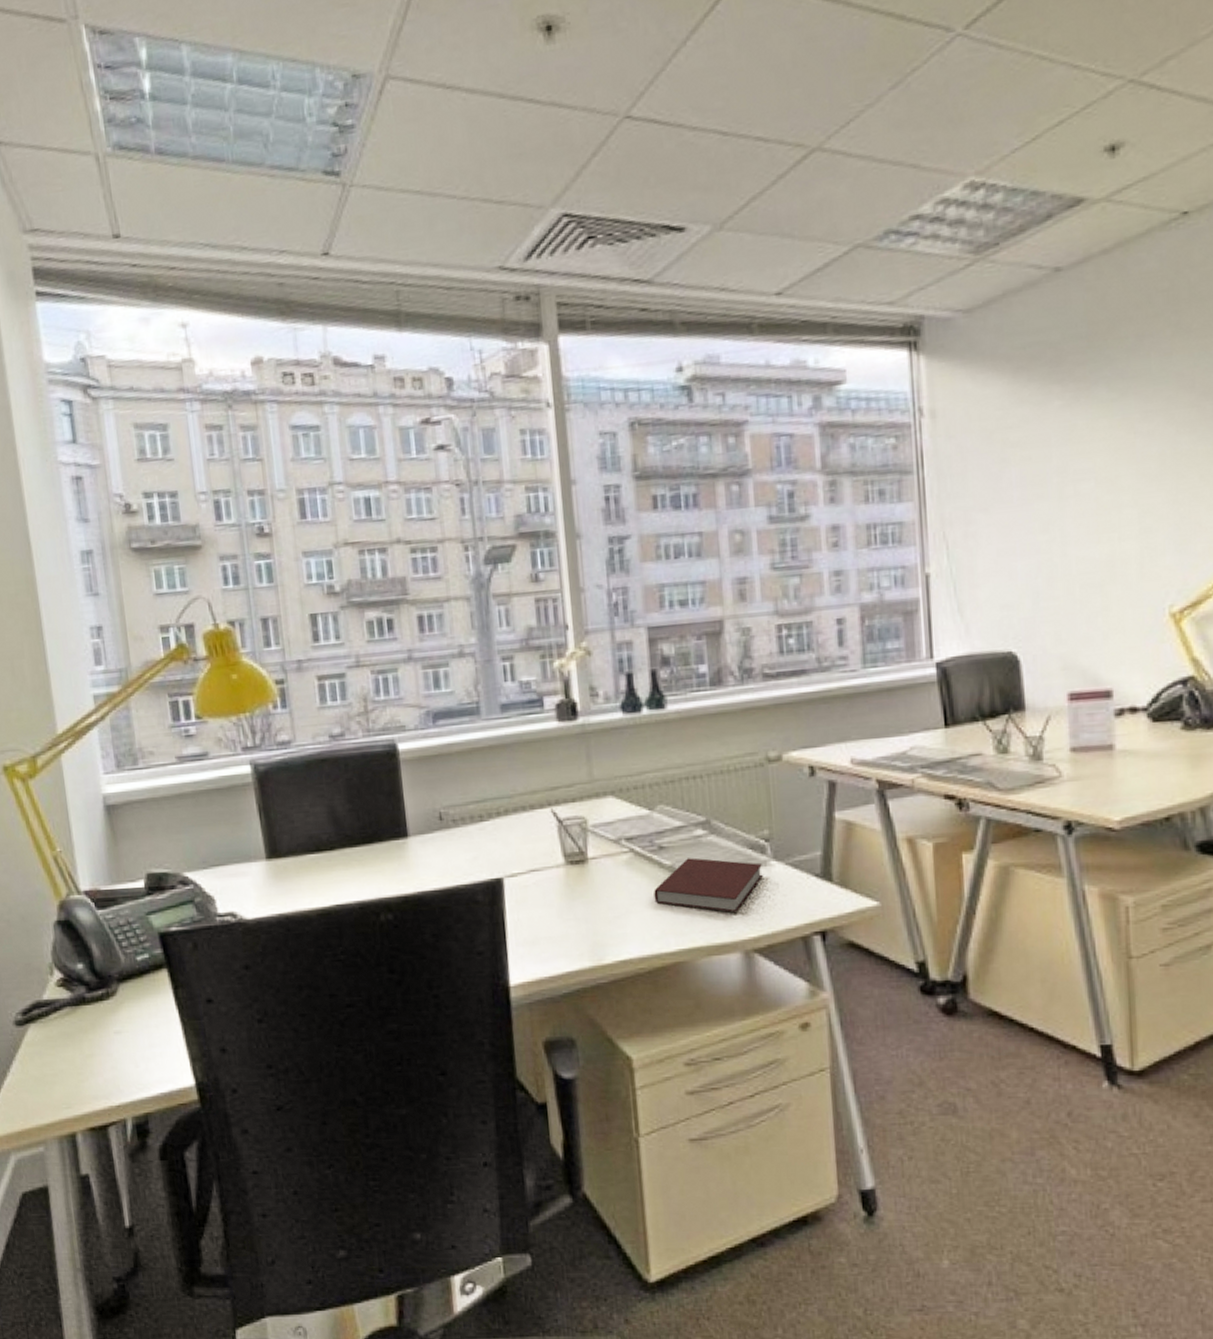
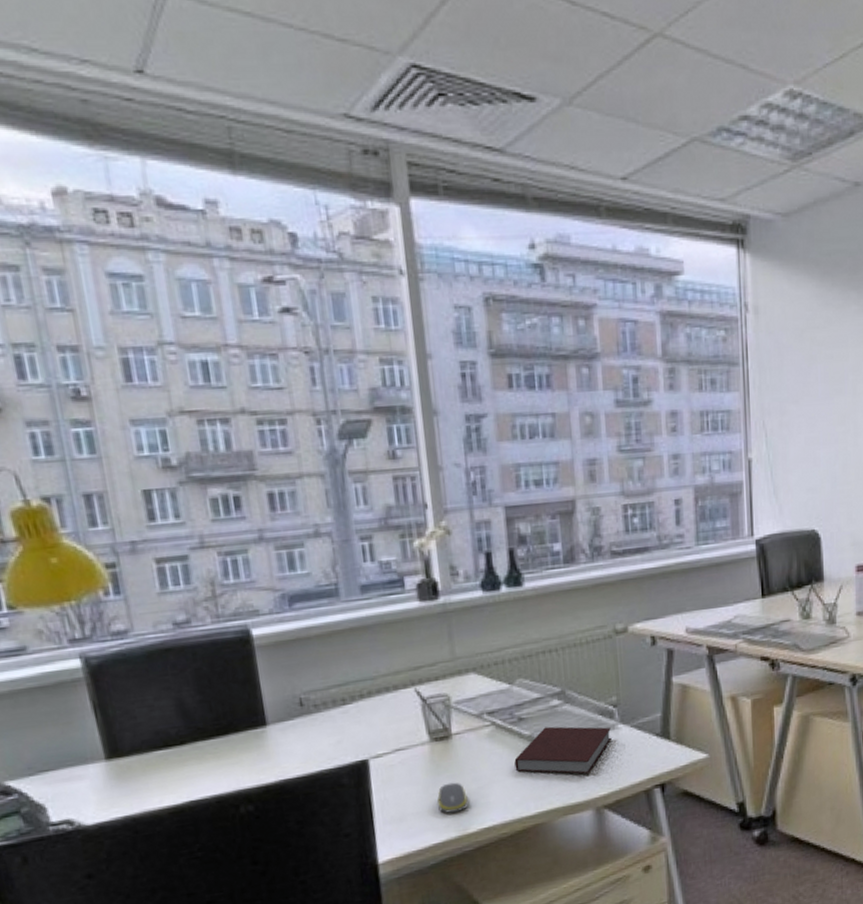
computer mouse: none [571,909,604,941] -> present [437,782,468,813]

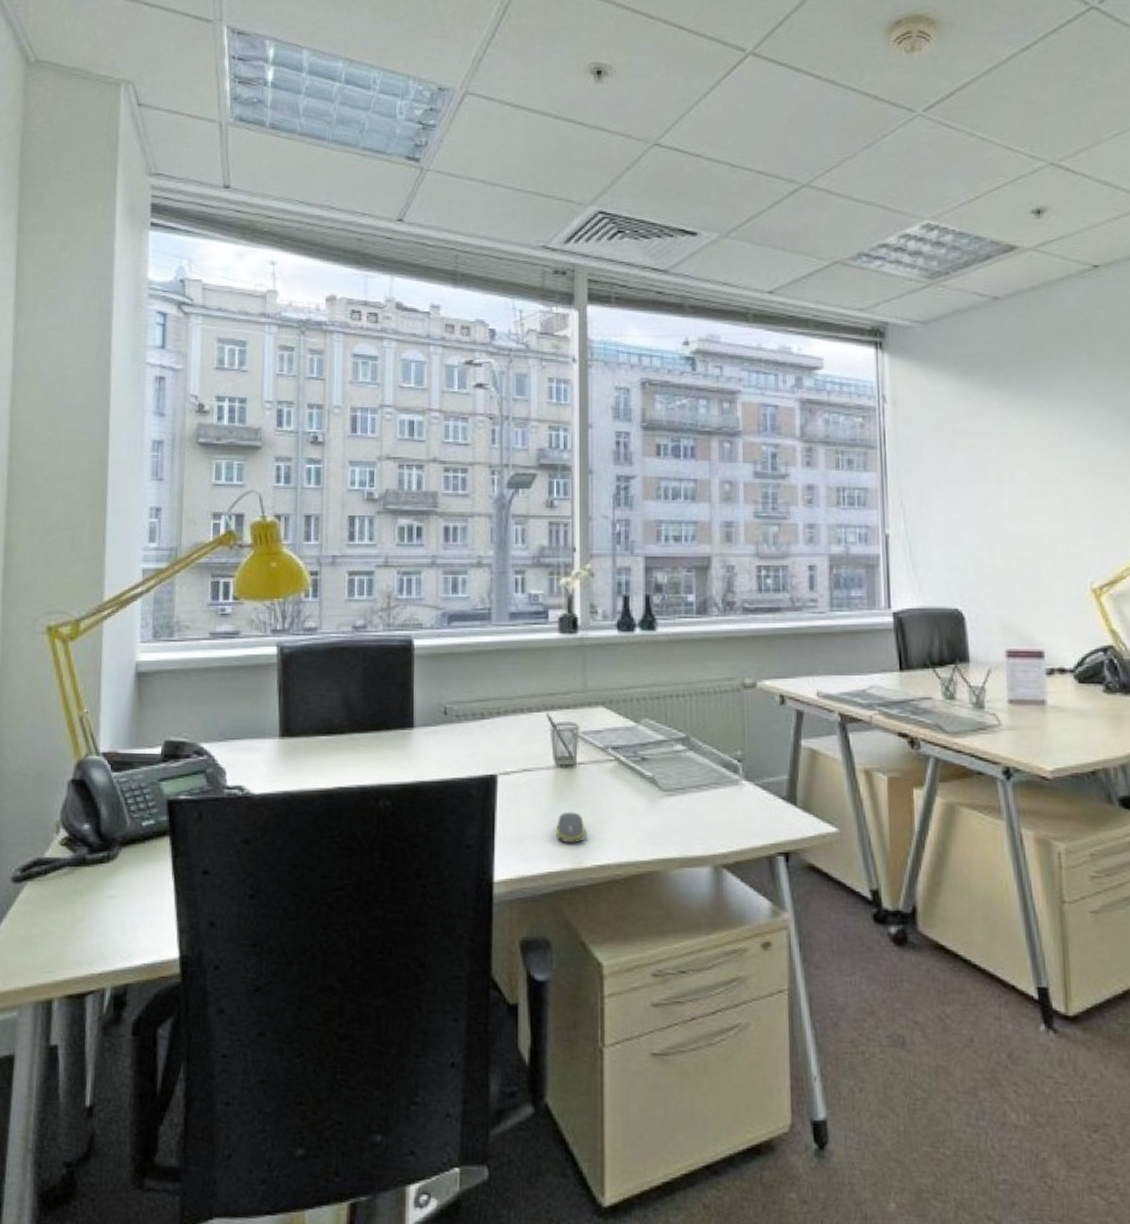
notebook: present [514,726,612,774] -> none [634,771,734,827]

